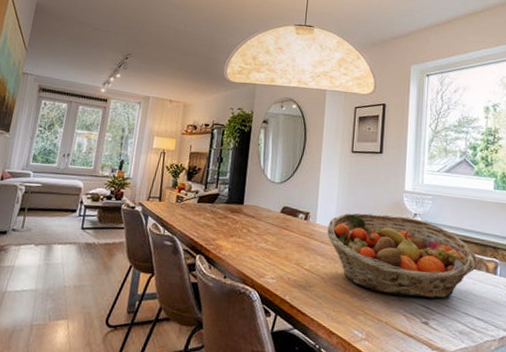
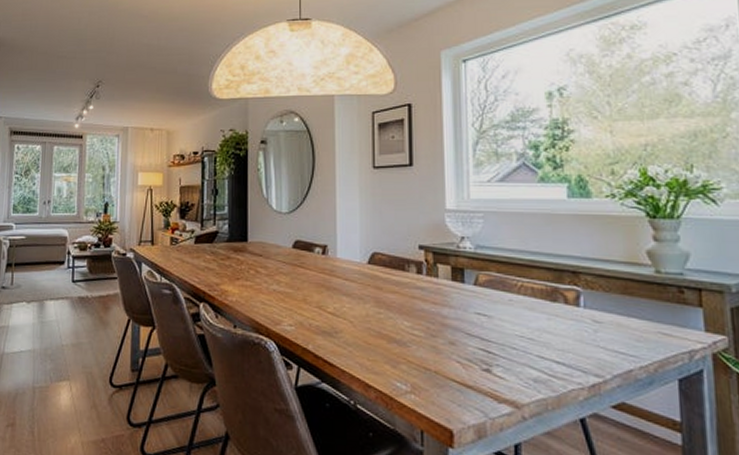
fruit basket: present [327,212,477,299] -> none [352,241,552,340]

